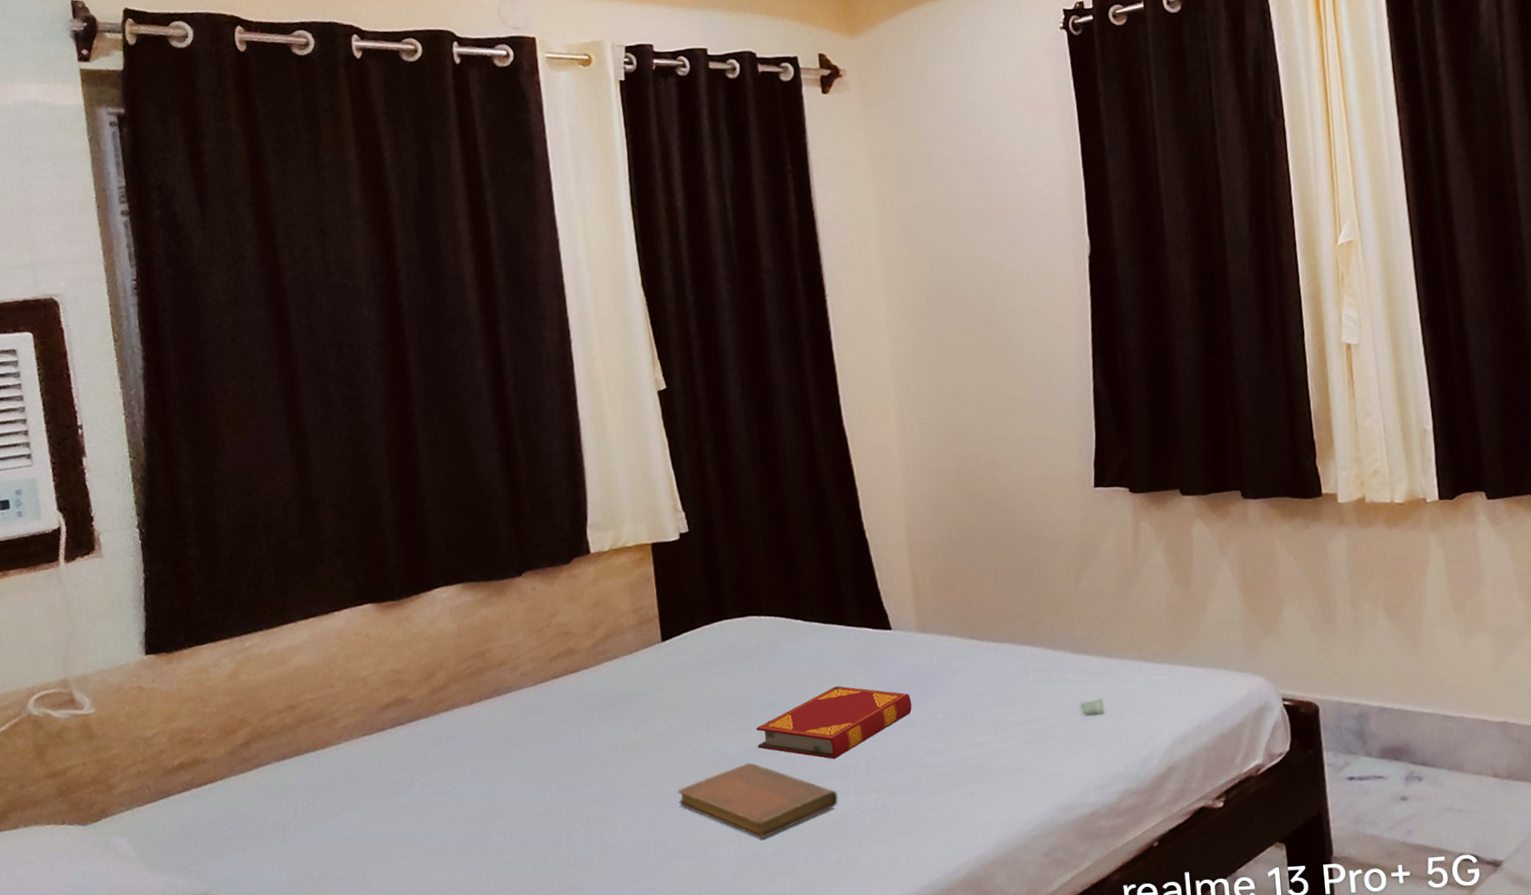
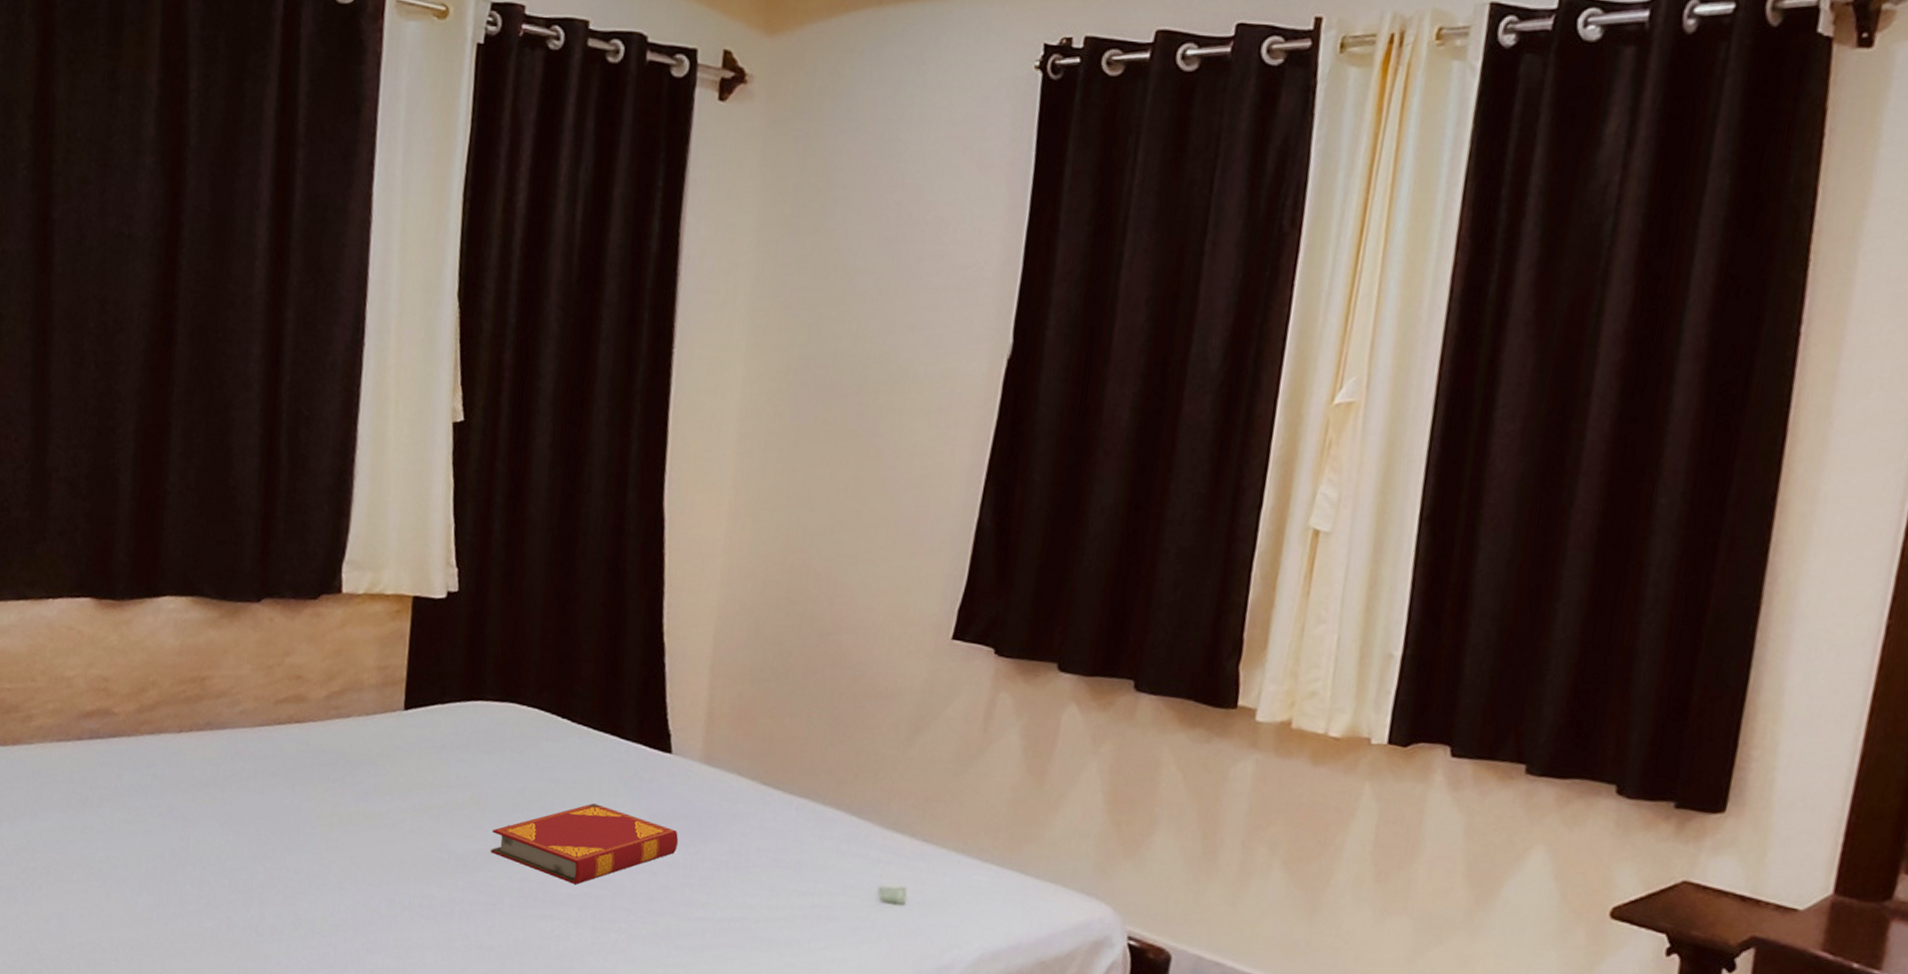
notebook: present [677,762,839,839] -> none [390,866,572,955]

